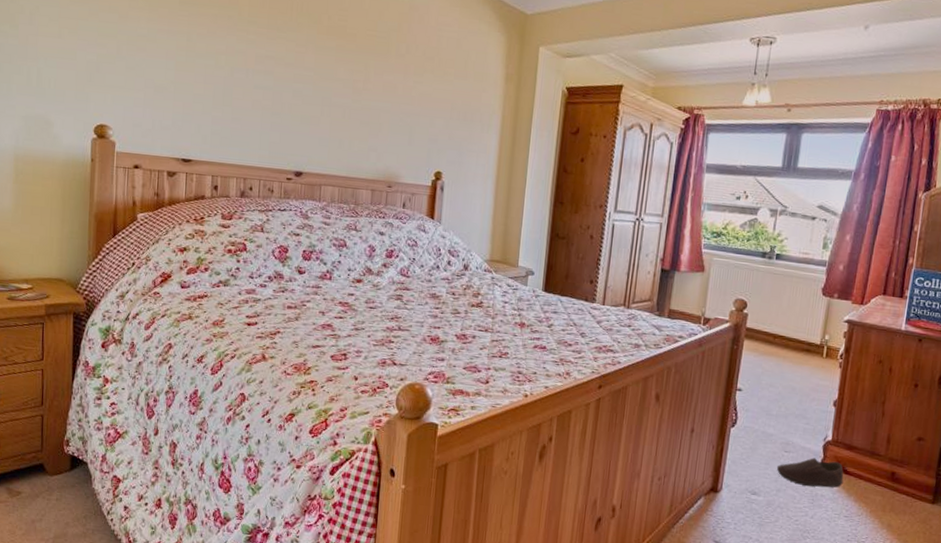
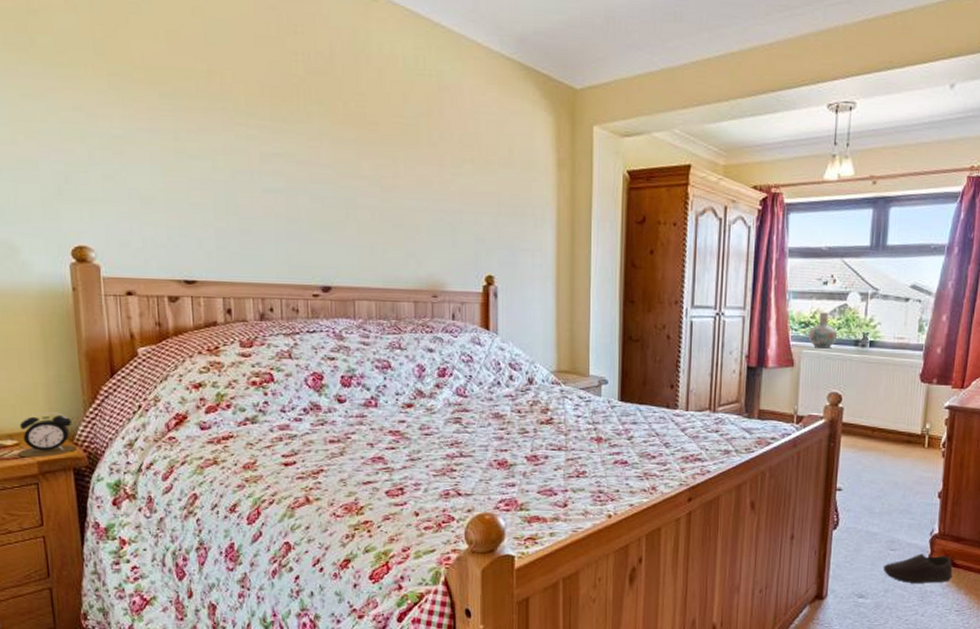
alarm clock: none [31,262,78,302] -> present [18,412,76,458]
vase: none [719,224,746,258] -> present [808,312,837,349]

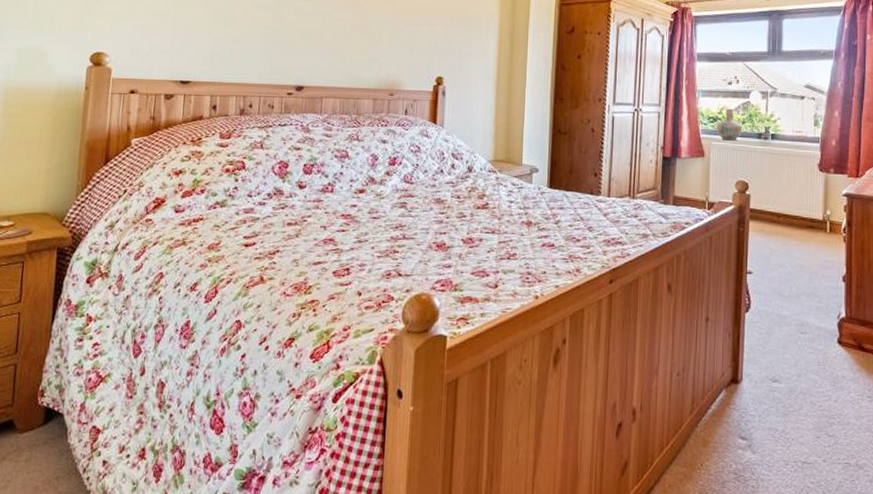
alarm clock: present [18,412,76,458] -> none [11,196,64,238]
shoe: present [883,554,953,583] -> none [794,337,862,368]

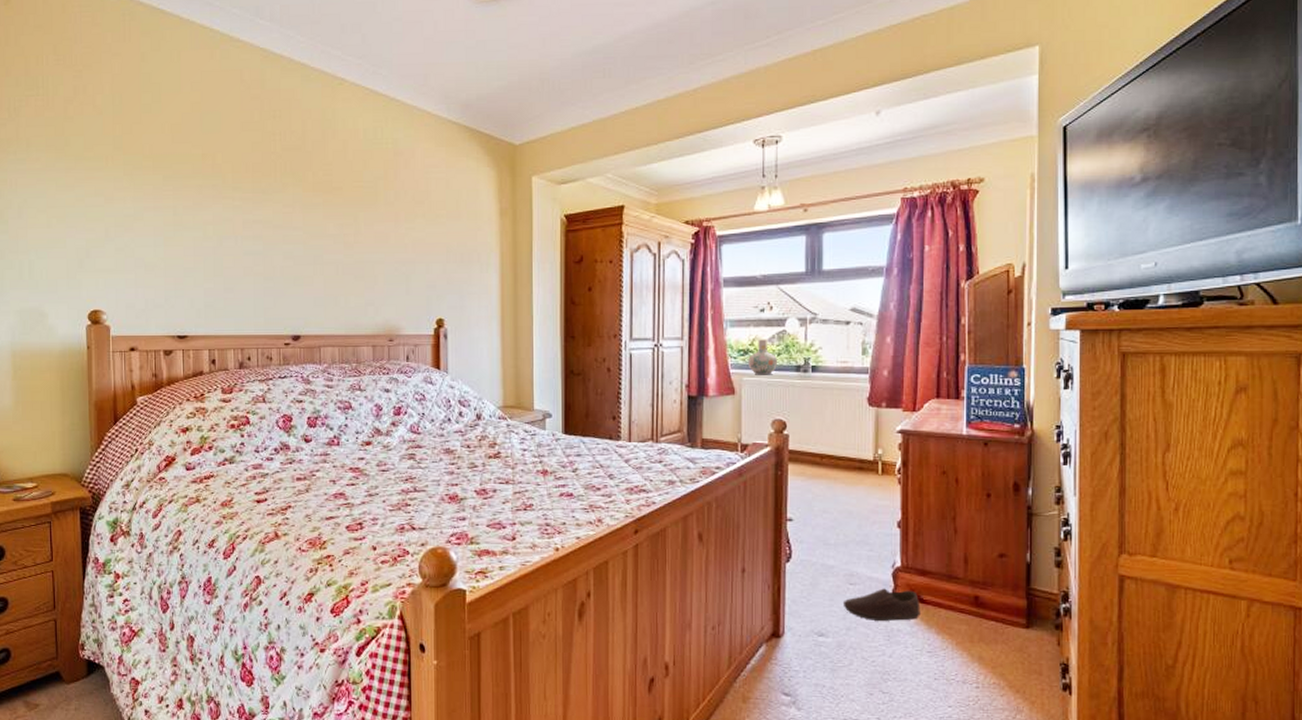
shoe: none [794,337,862,368] -> present [842,588,921,621]

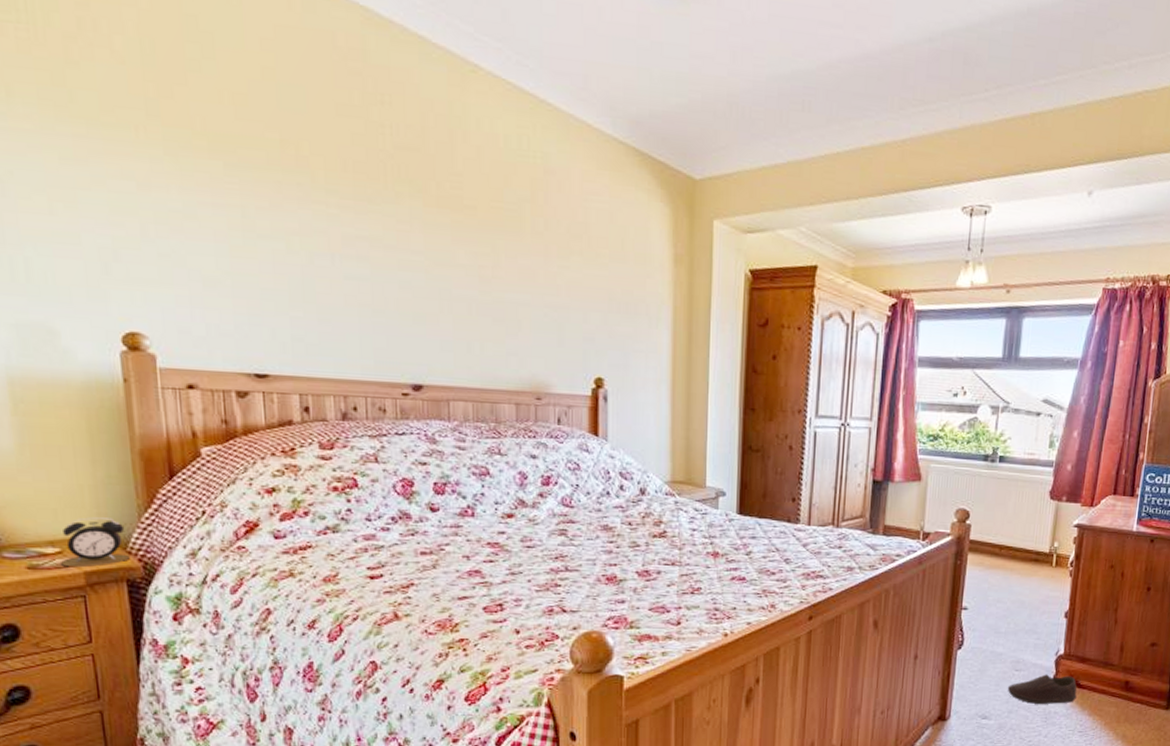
alarm clock: none [36,457,83,499] -> present [61,517,130,568]
vase: present [748,339,777,375] -> none [937,424,966,463]

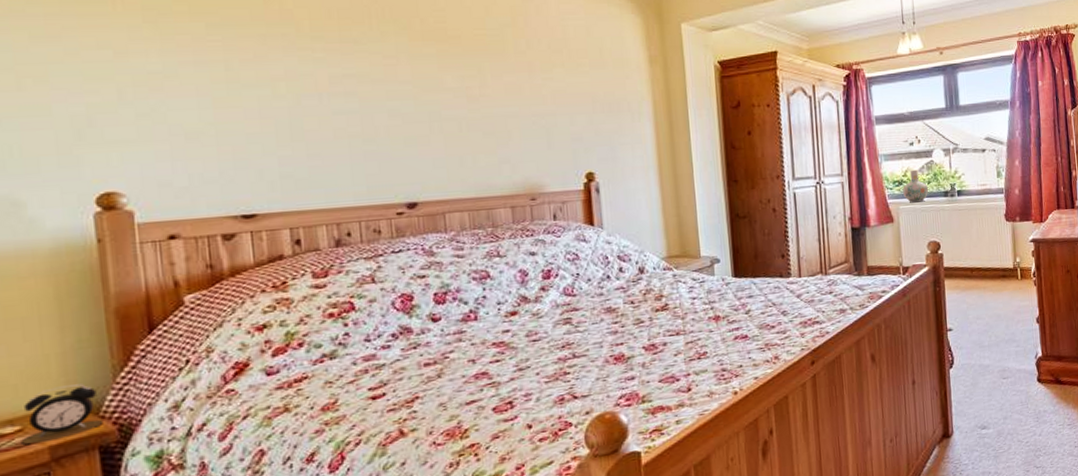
vase: none [937,424,966,463] -> present [903,169,928,203]
shoe: present [1007,674,1077,704] -> none [999,375,1060,407]

